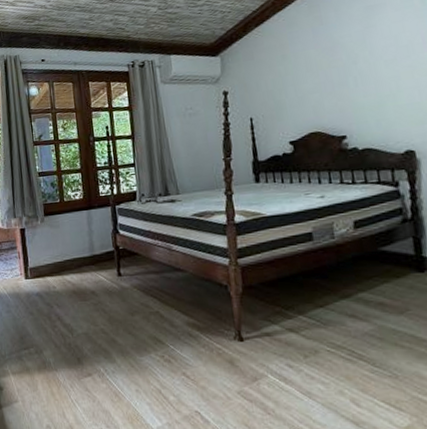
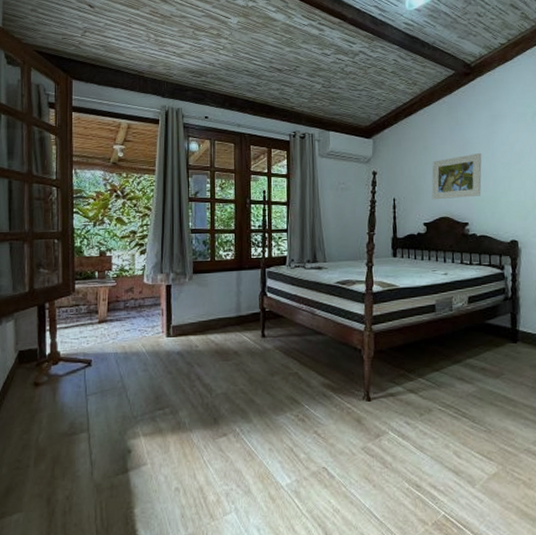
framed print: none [293,52,361,115] -> present [431,152,482,200]

